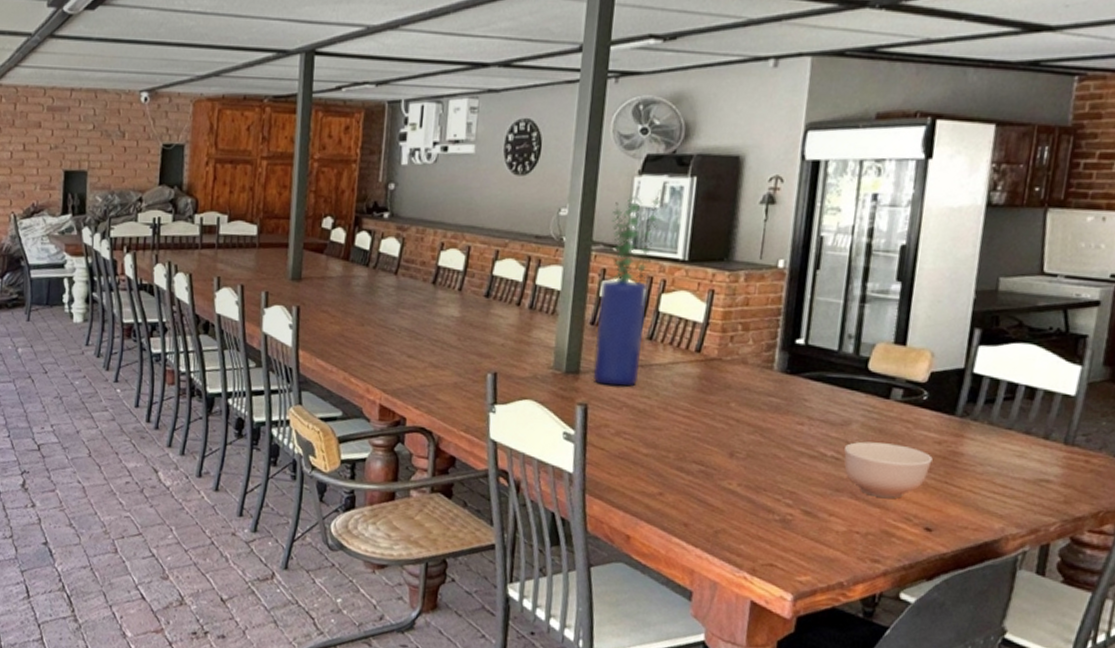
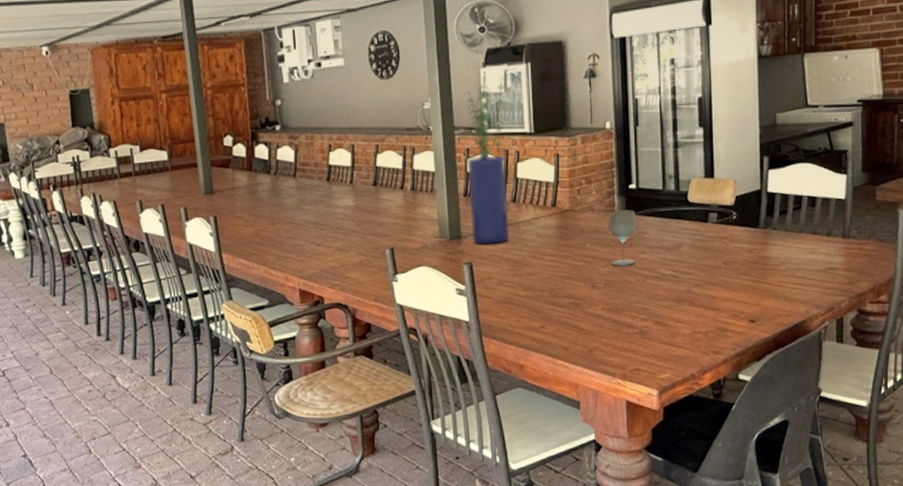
wine glass: none [758,367,800,437] -> present [608,209,638,266]
bowl: present [843,441,933,498] -> none [679,257,747,302]

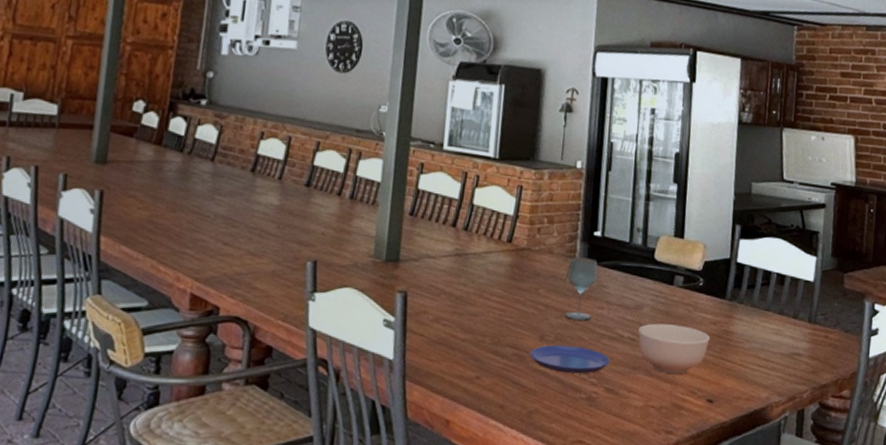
vase: present [467,77,510,244] -> none [411,91,474,275]
plate: none [584,289,657,313] -> present [529,345,610,374]
bowl: none [679,257,747,302] -> present [638,323,710,374]

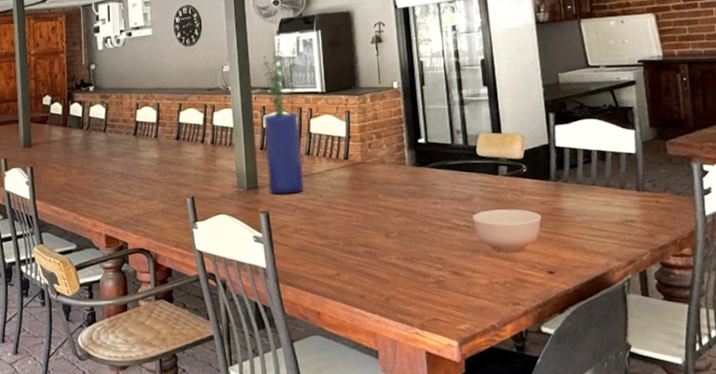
vase: none [411,91,474,275] -> present [263,43,305,194]
plate: present [529,345,610,374] -> none [378,238,451,262]
wine glass: present [565,257,599,321] -> none [399,162,429,216]

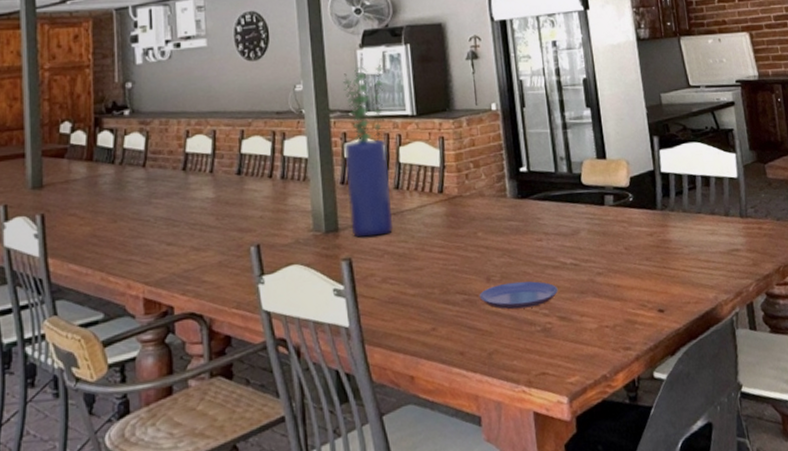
plate: none [378,238,451,262] -> present [479,281,558,310]
bowl: present [472,209,542,252] -> none [578,242,650,292]

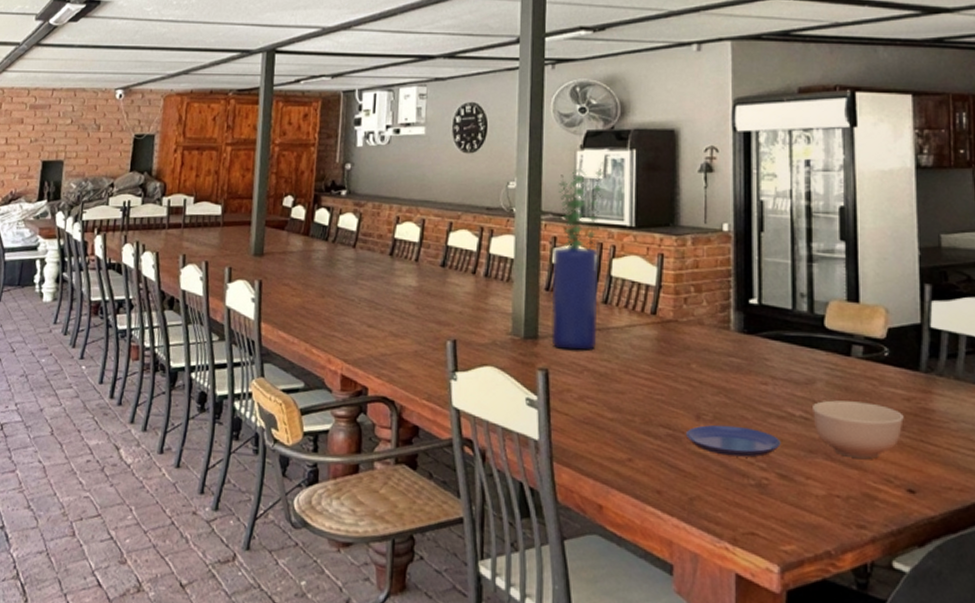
bowl: none [578,242,650,292] -> present [811,400,904,459]

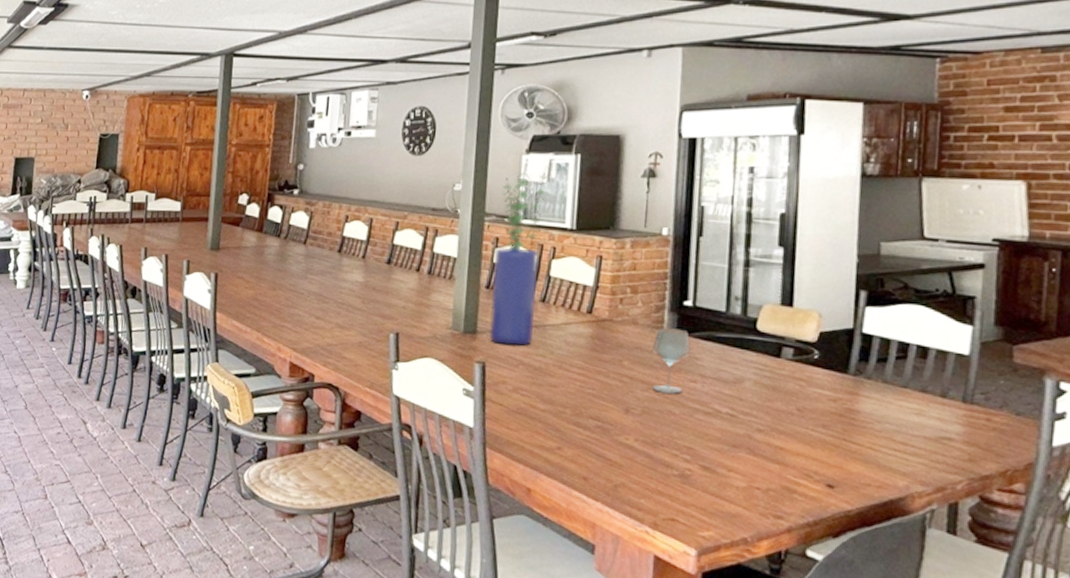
plate: present [685,424,781,458] -> none [613,418,706,450]
wine glass: none [720,327,759,398] -> present [652,327,691,394]
bowl: present [811,400,904,459] -> none [738,398,829,455]

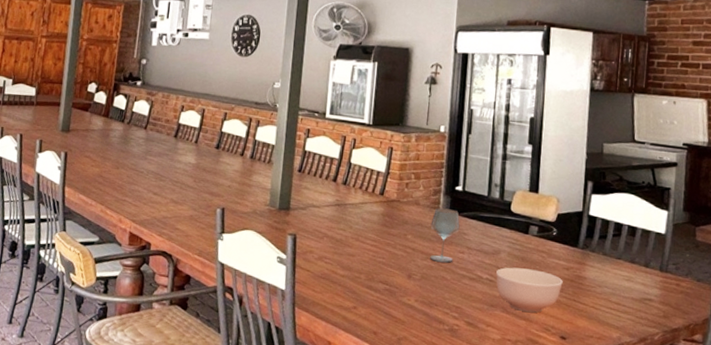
vase: present [489,165,548,346] -> none [300,69,351,221]
bowl: none [738,398,829,455] -> present [495,267,563,313]

